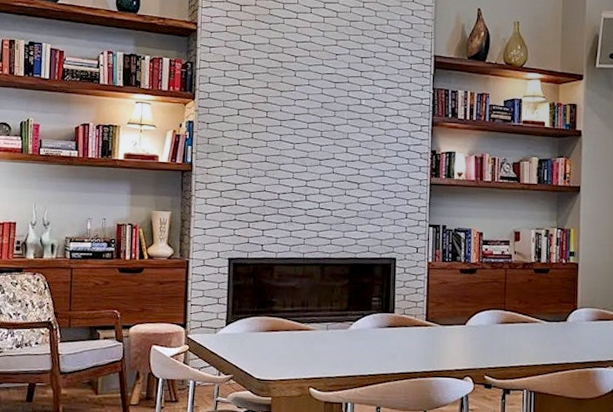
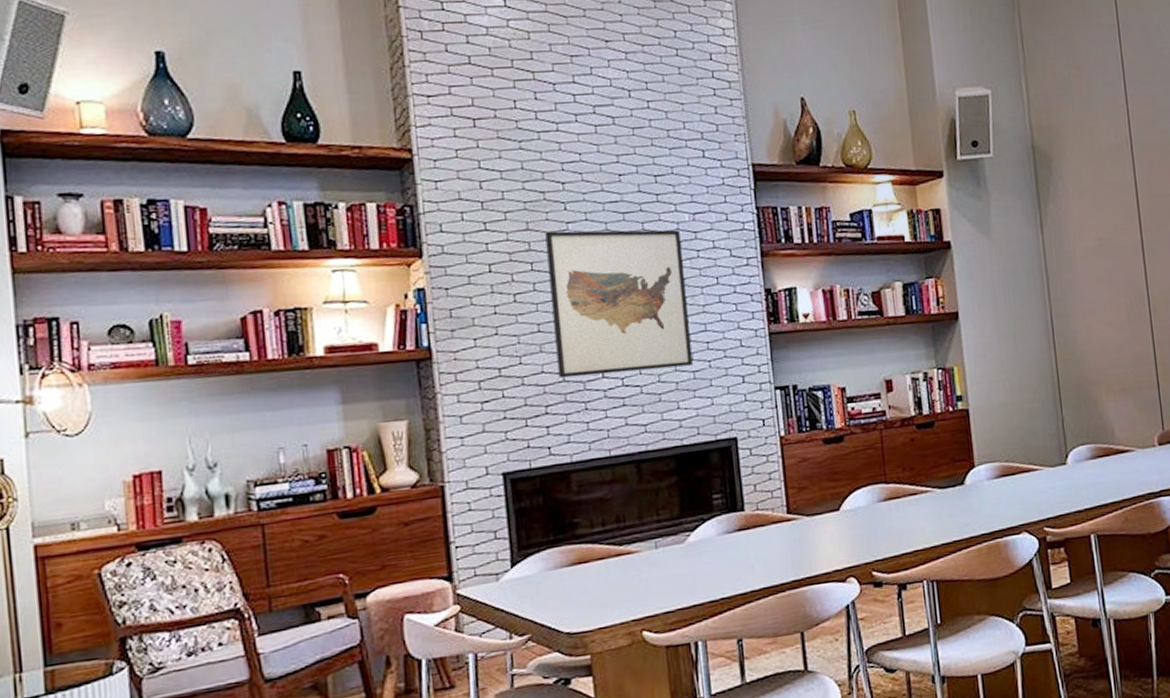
wall art: none [275,91,374,200] -> present [545,230,693,379]

